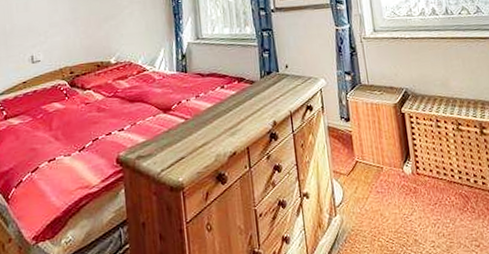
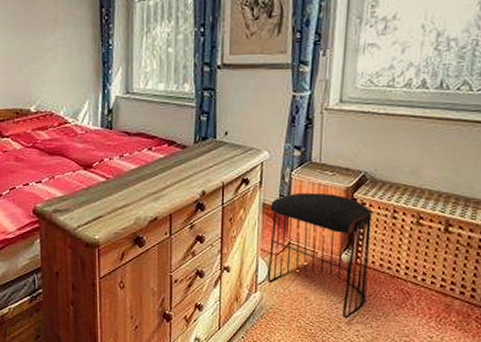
stool: none [334,111,434,231] -> present [267,193,372,319]

